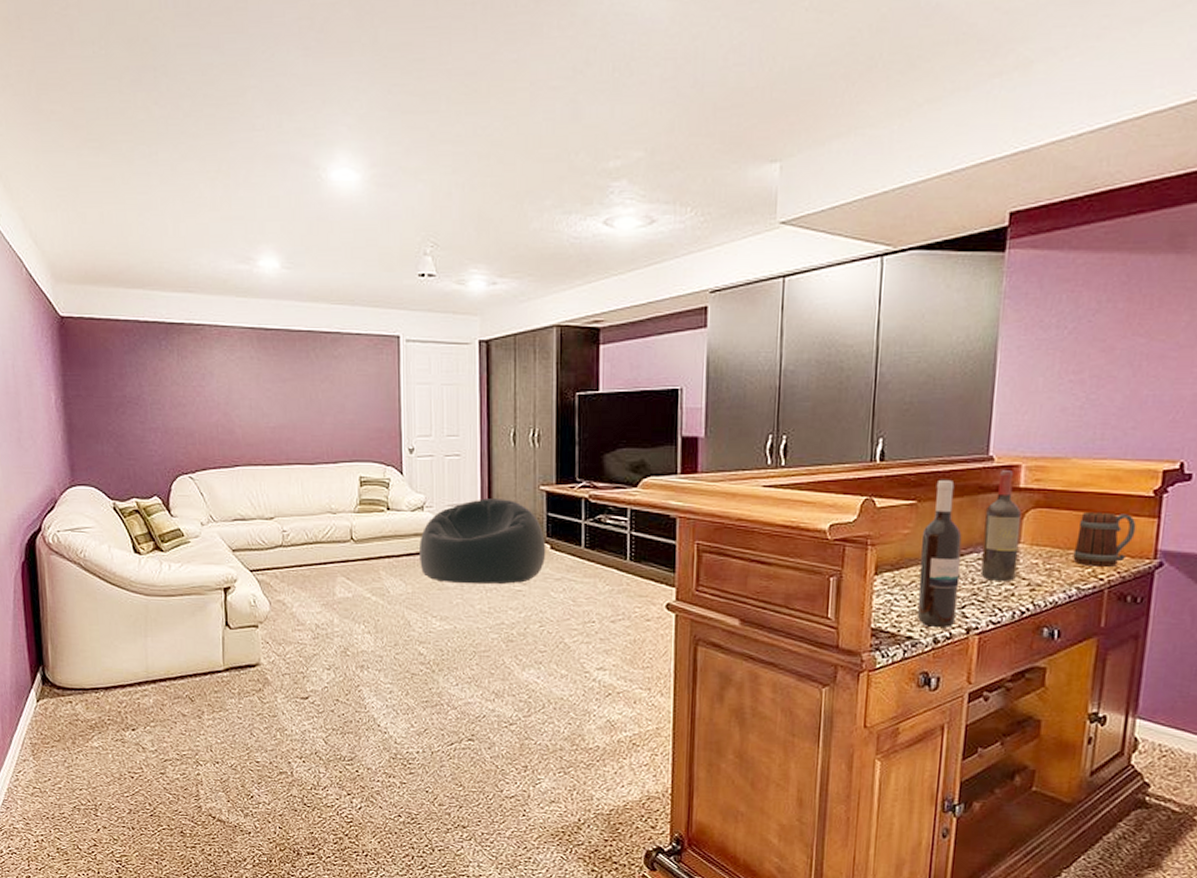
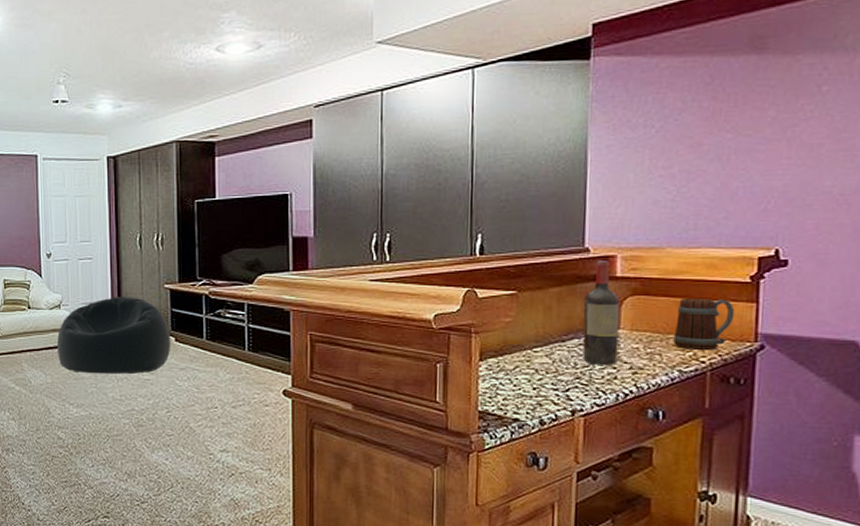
wine bottle: present [916,479,962,627] -> none [522,270,563,410]

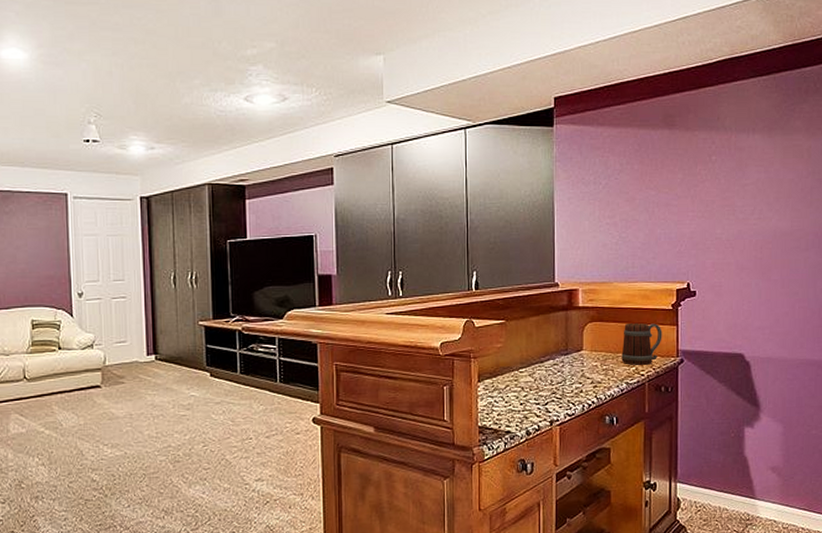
bean bag chair: present [57,297,171,375] -> none [90,334,207,413]
wine bottle: present [582,261,621,367] -> none [556,293,583,382]

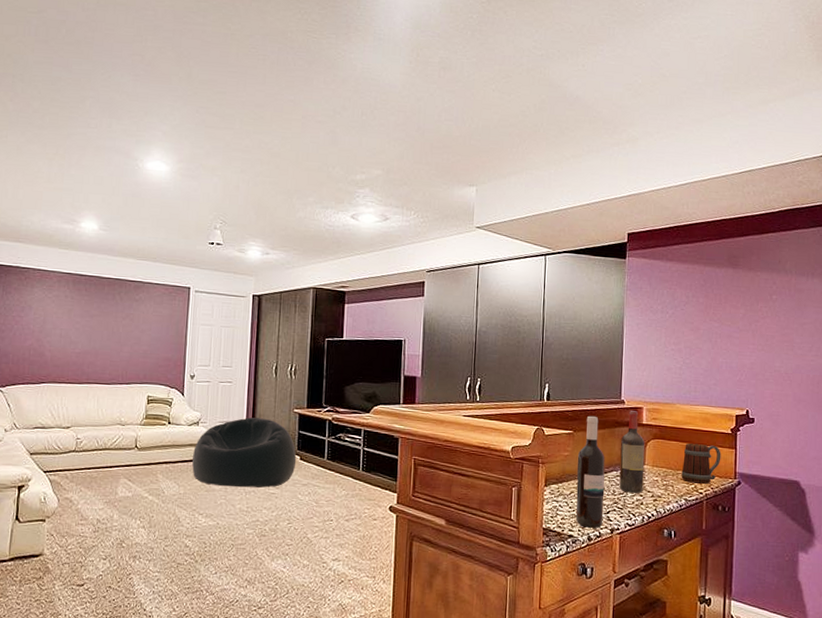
bean bag chair: none [90,334,207,413] -> present [192,417,297,488]
wine bottle: none [511,302,542,422] -> present [575,415,605,528]
wine bottle: none [556,293,583,382] -> present [619,411,646,494]

